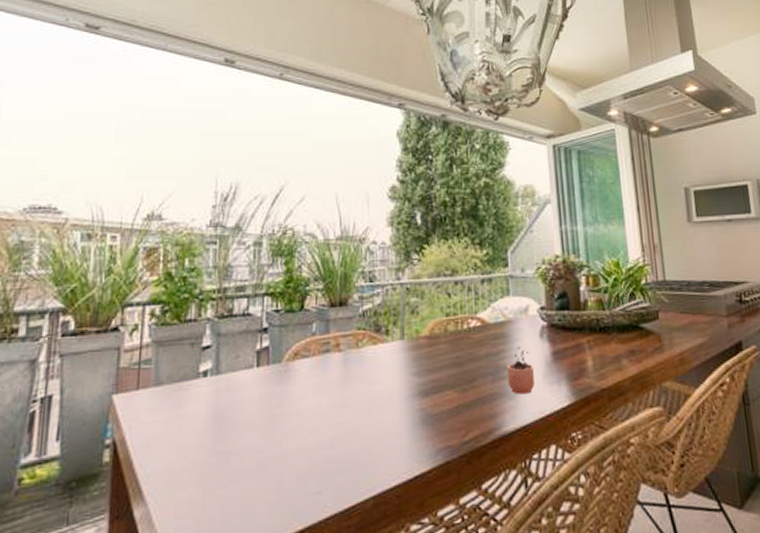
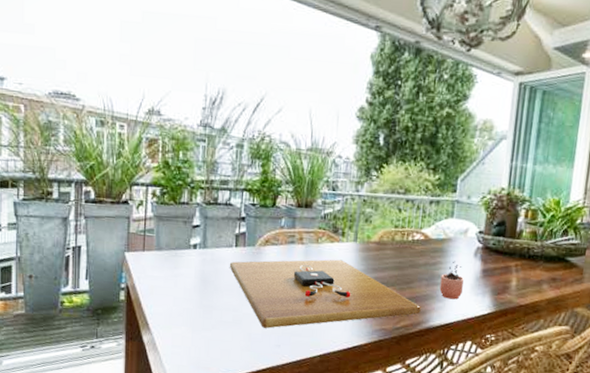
cutting board: none [249,364,490,471] -> present [229,259,421,328]

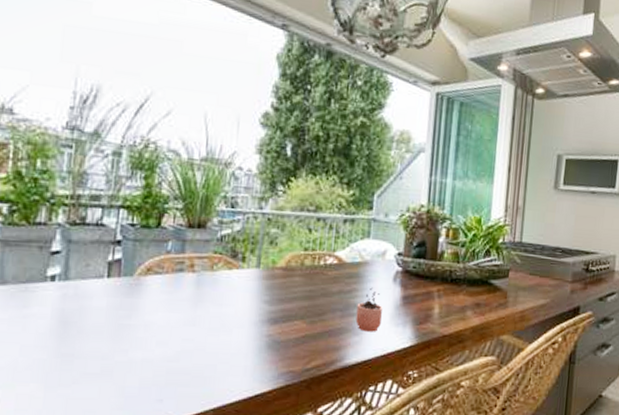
cutting board: present [229,259,421,328] -> none [98,289,335,379]

